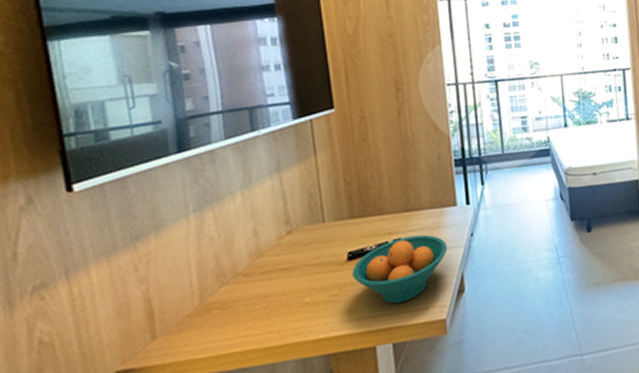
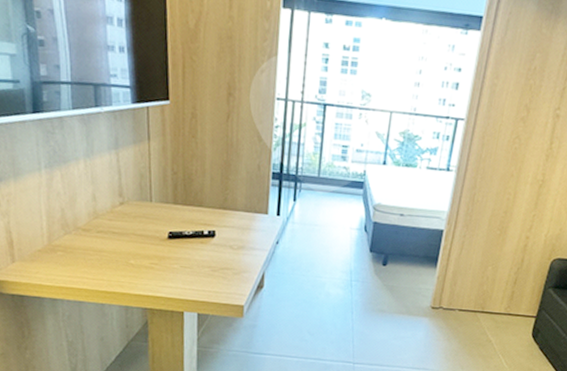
fruit bowl: present [352,234,448,304] -> none [171,230,255,284]

